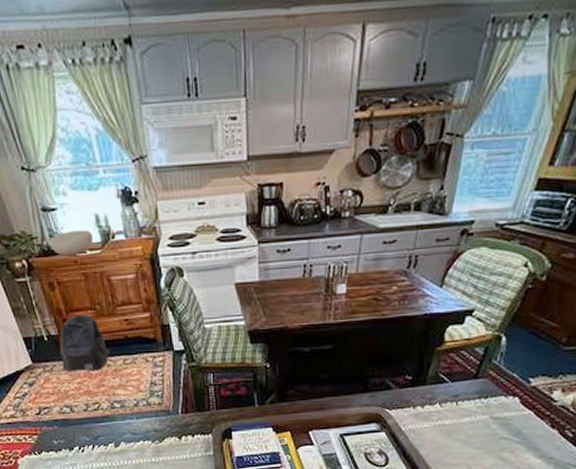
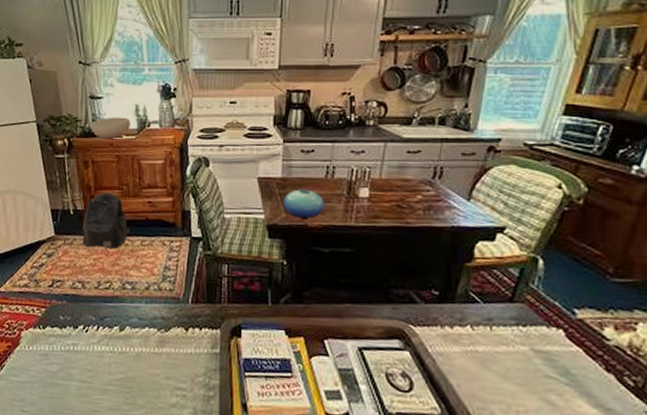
bowl: none [262,291,303,320] -> present [282,189,325,218]

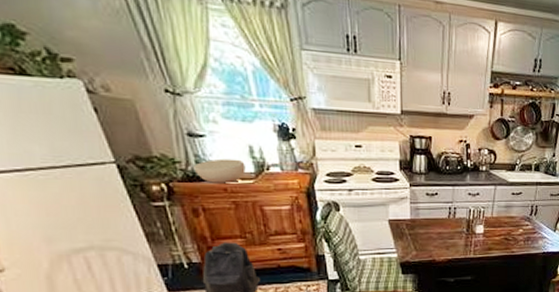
bowl: present [282,189,325,218] -> none [412,229,449,254]

